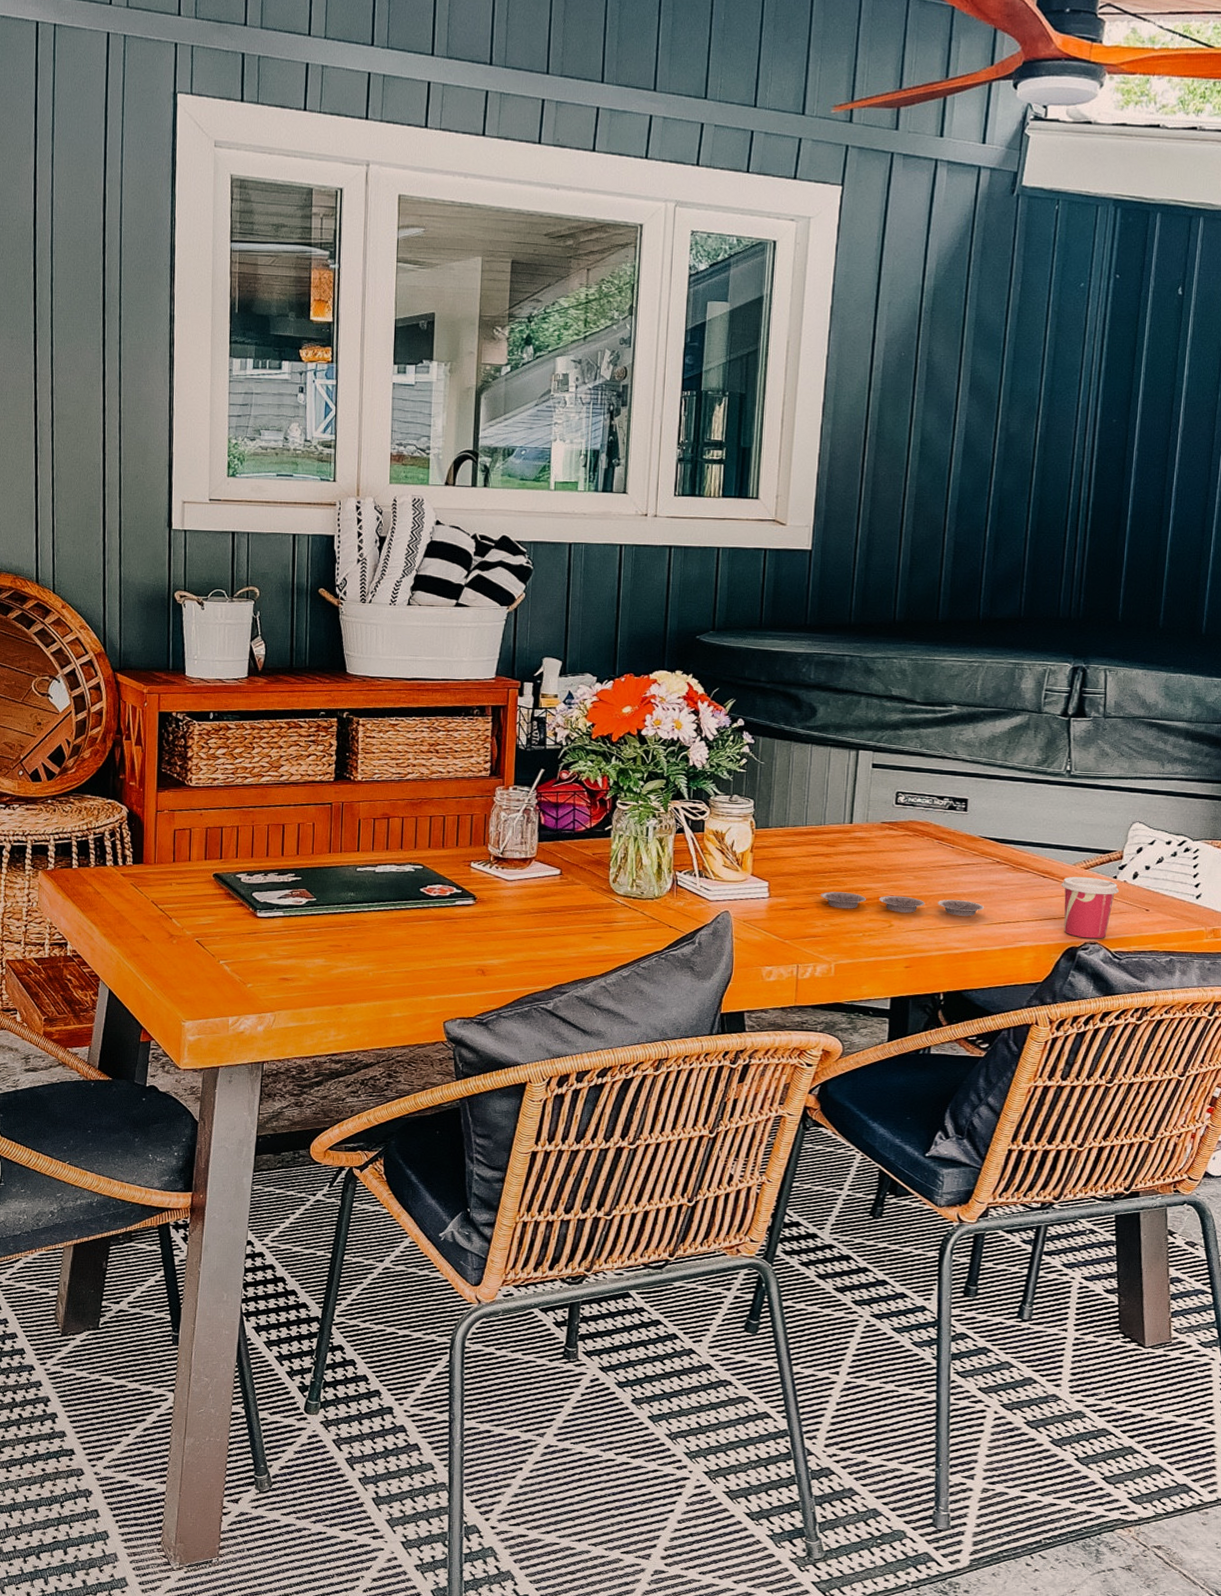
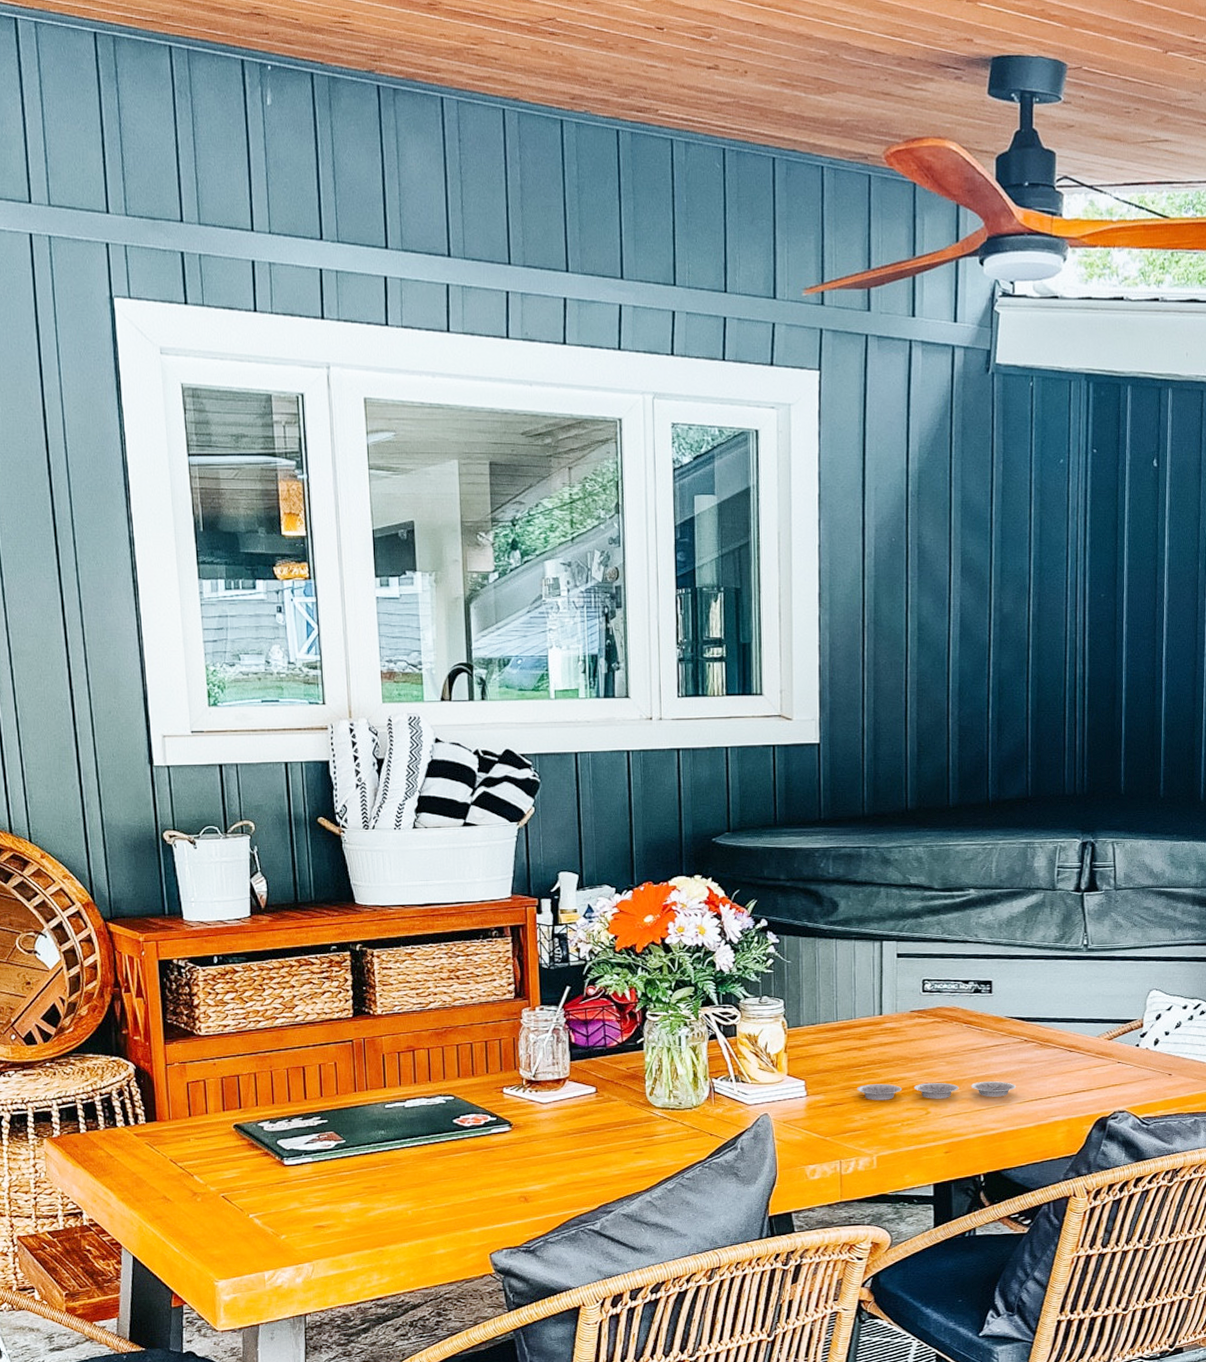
cup: present [1061,876,1120,939] -> none [1087,1047,1143,1108]

